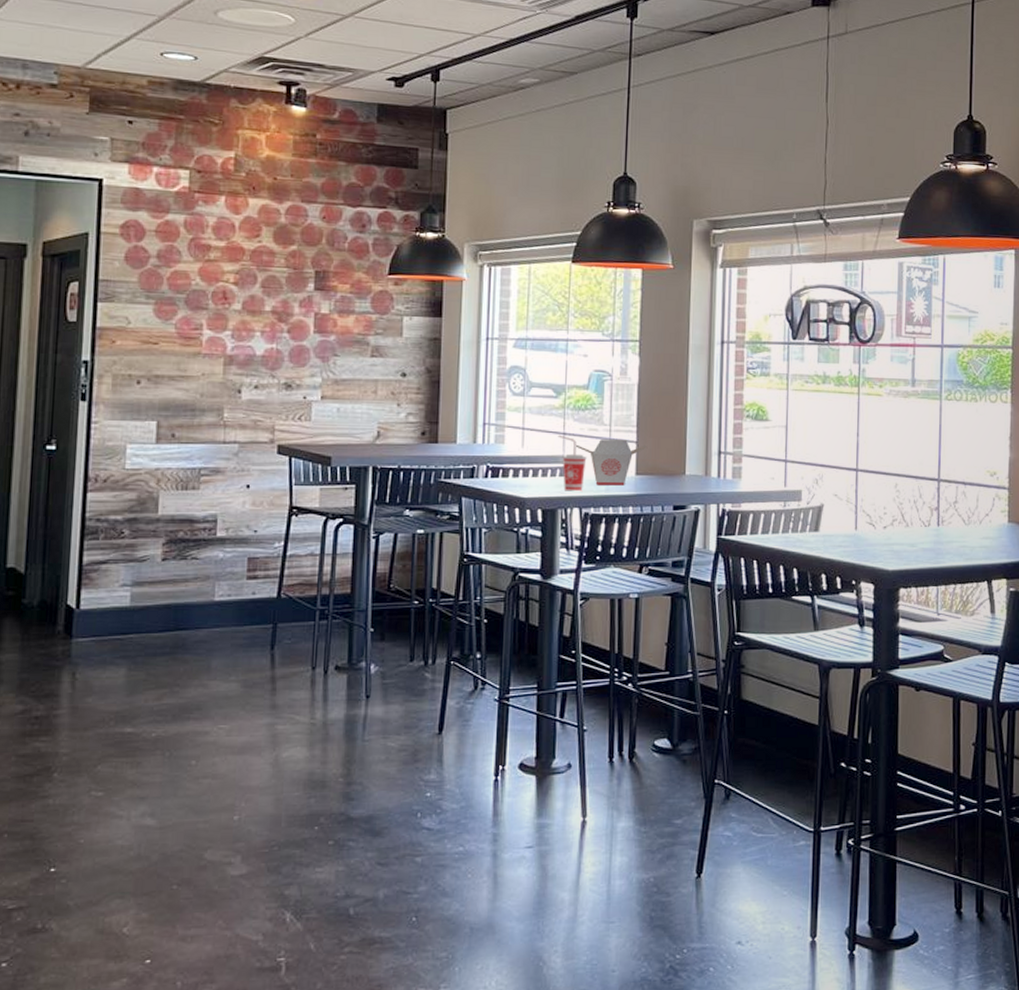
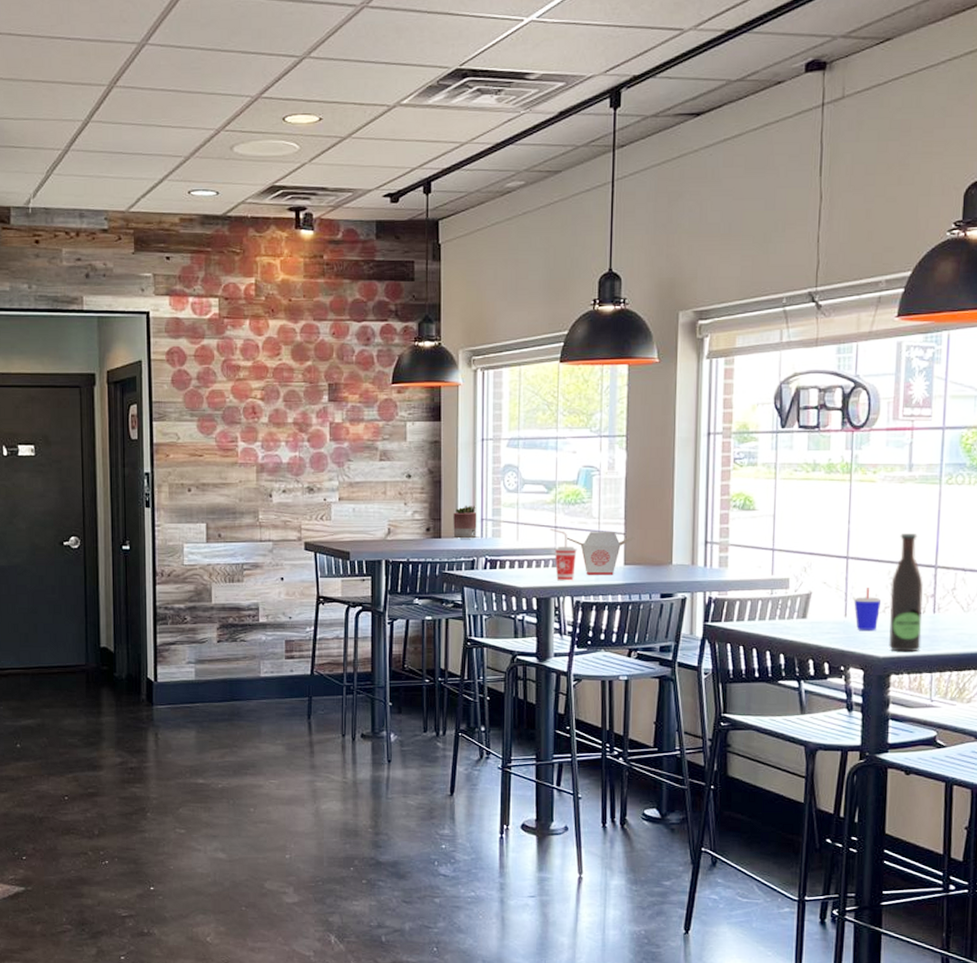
succulent planter: none [451,407,482,445] -> present [453,505,481,539]
beverage cup: none [863,500,890,543] -> present [854,588,882,630]
bottle: none [897,447,928,566] -> present [889,533,923,653]

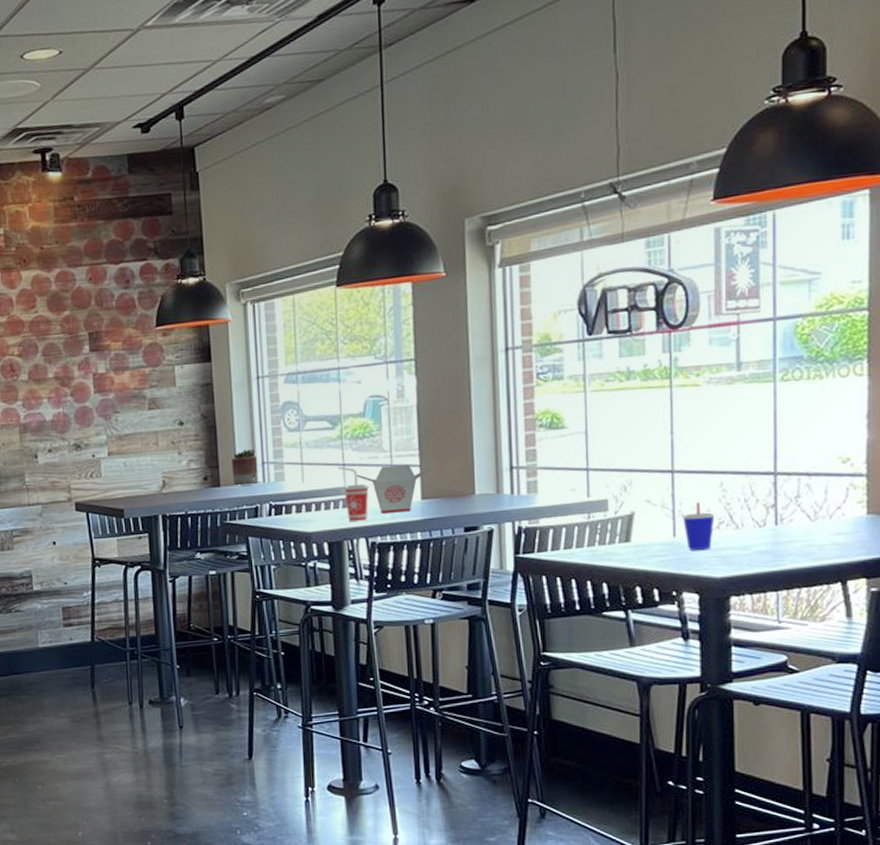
bottle: present [889,533,923,653] -> none [724,439,763,571]

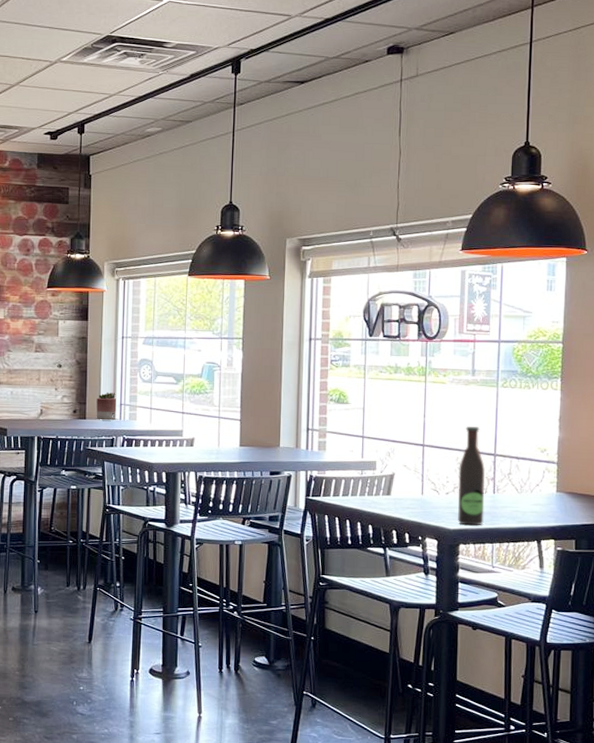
beverage cup: present [337,466,369,522] -> none [178,413,201,459]
takeout container: present [357,465,432,513] -> none [192,418,249,455]
beverage cup: present [683,503,715,550] -> none [429,471,452,507]
bottle: none [724,439,763,571] -> present [458,426,485,526]

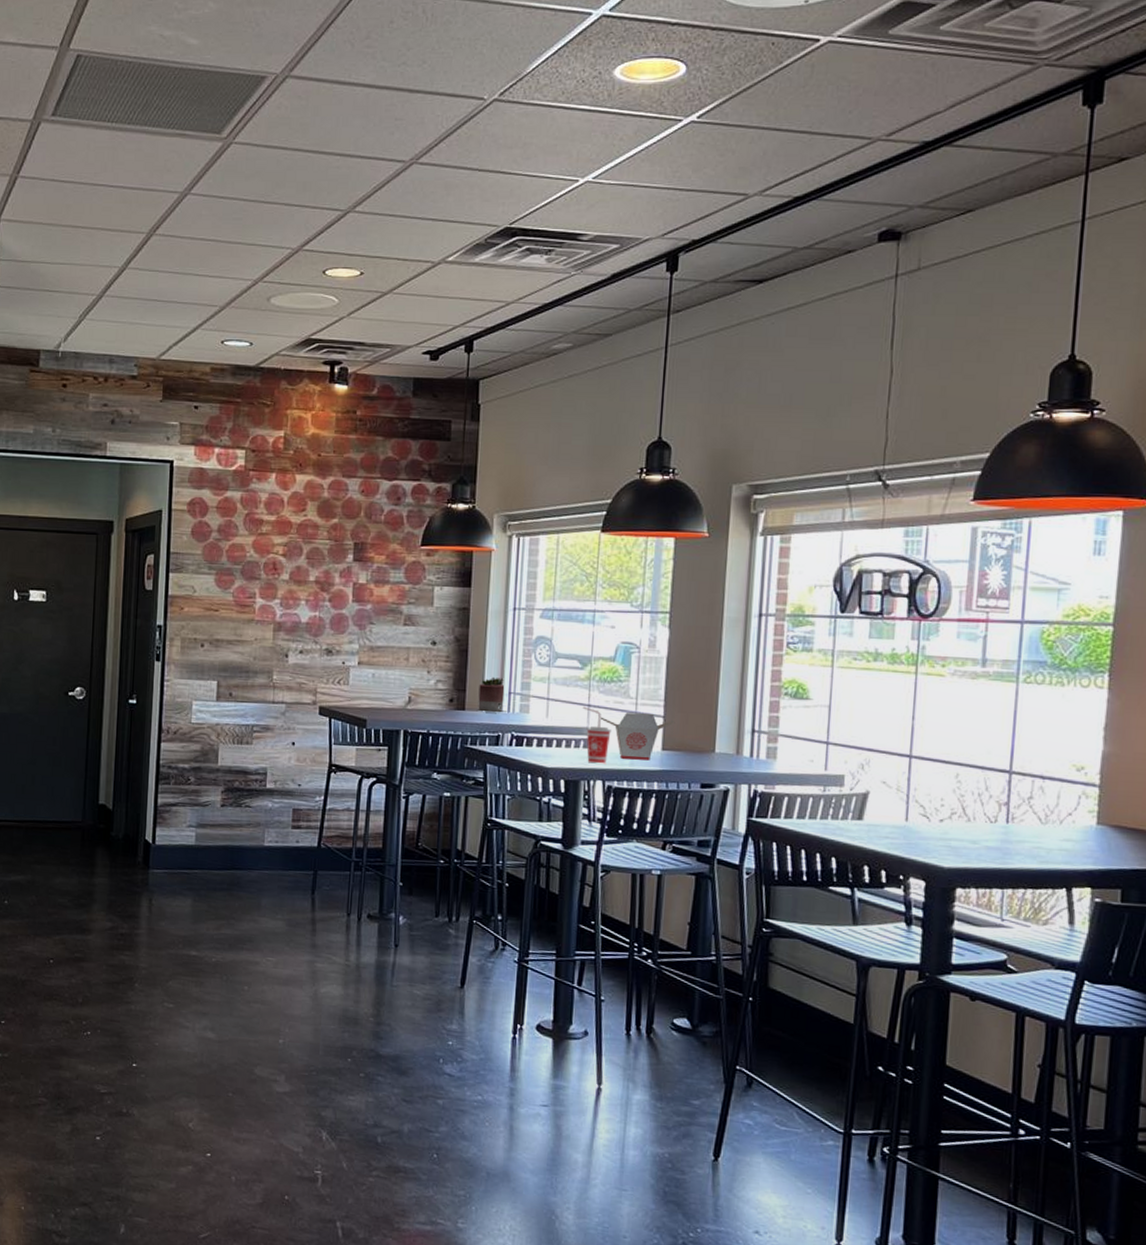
beverage cup: none [178,413,201,459] -> present [582,706,611,764]
takeout container: none [192,418,249,455] -> present [601,713,676,761]
bottle: present [458,426,485,526] -> none [955,733,996,865]

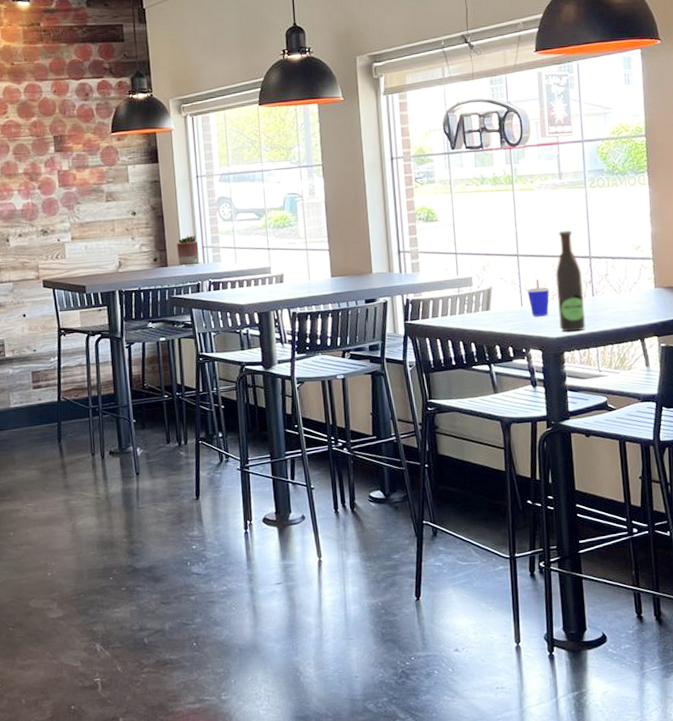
beverage cup: present [582,706,611,764] -> none [263,250,289,296]
takeout container: present [601,713,676,761] -> none [279,249,339,289]
beverage cup: none [916,790,948,838] -> present [527,279,550,316]
bottle: none [955,733,996,865] -> present [555,230,586,332]

